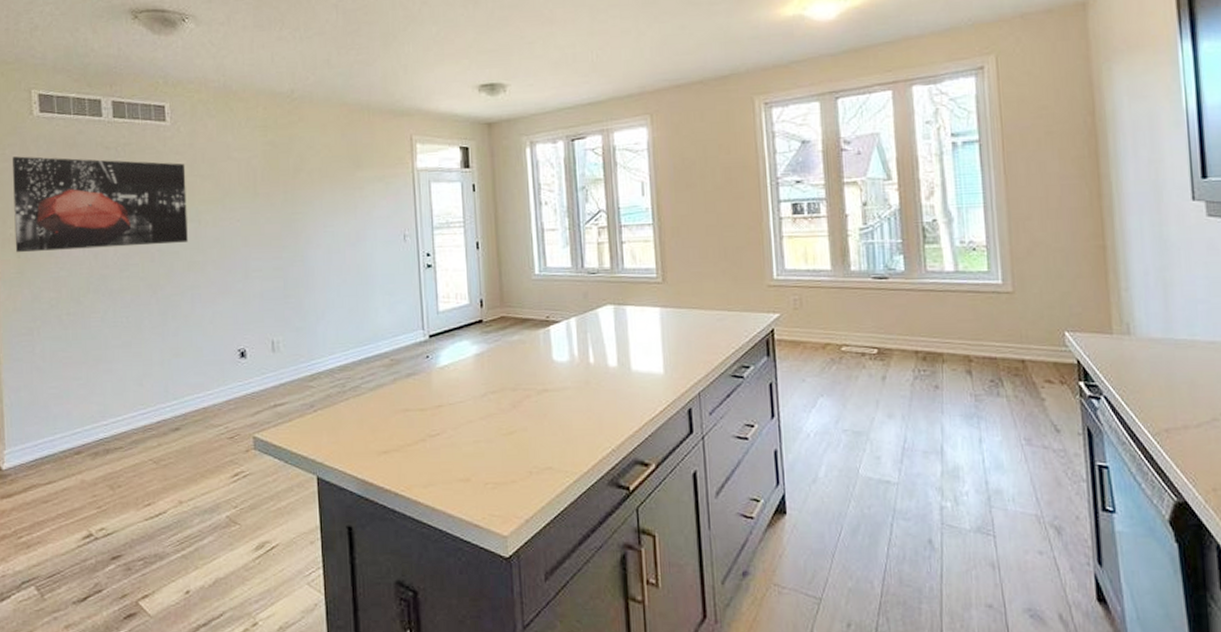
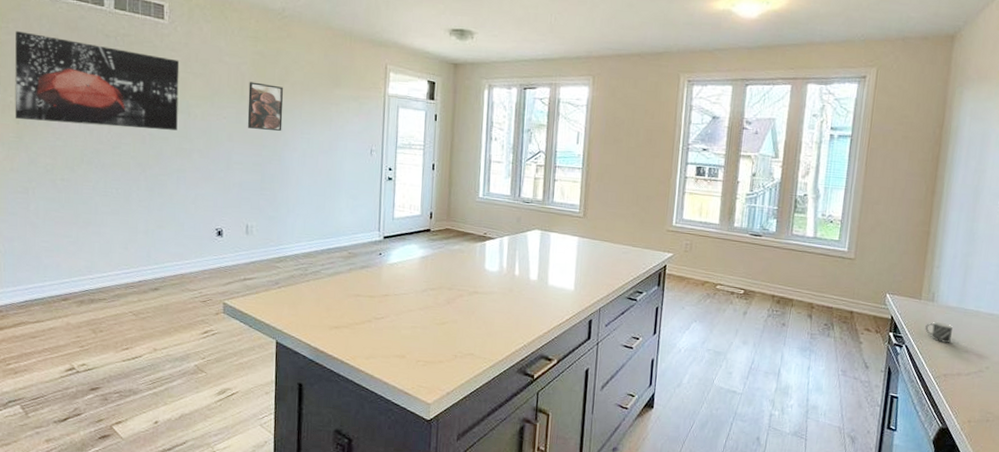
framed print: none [261,176,302,229] -> present [247,82,283,131]
mug: none [1126,360,1202,389] -> present [925,321,977,347]

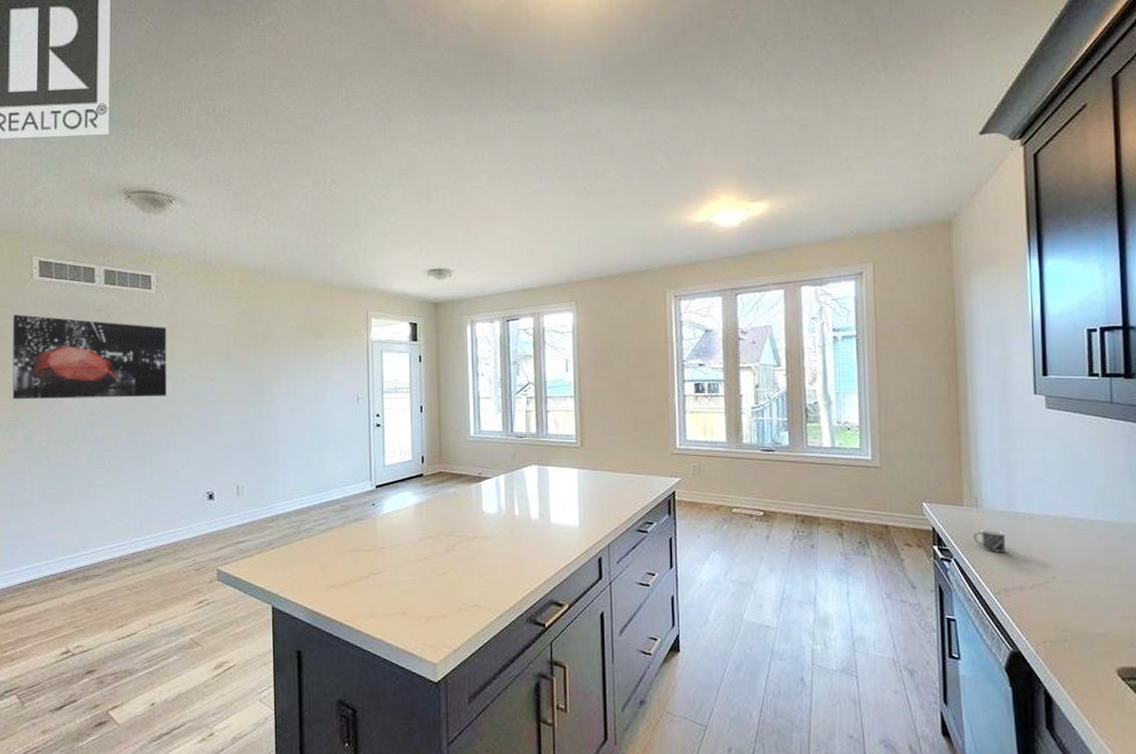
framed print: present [247,82,283,131] -> none [234,341,268,387]

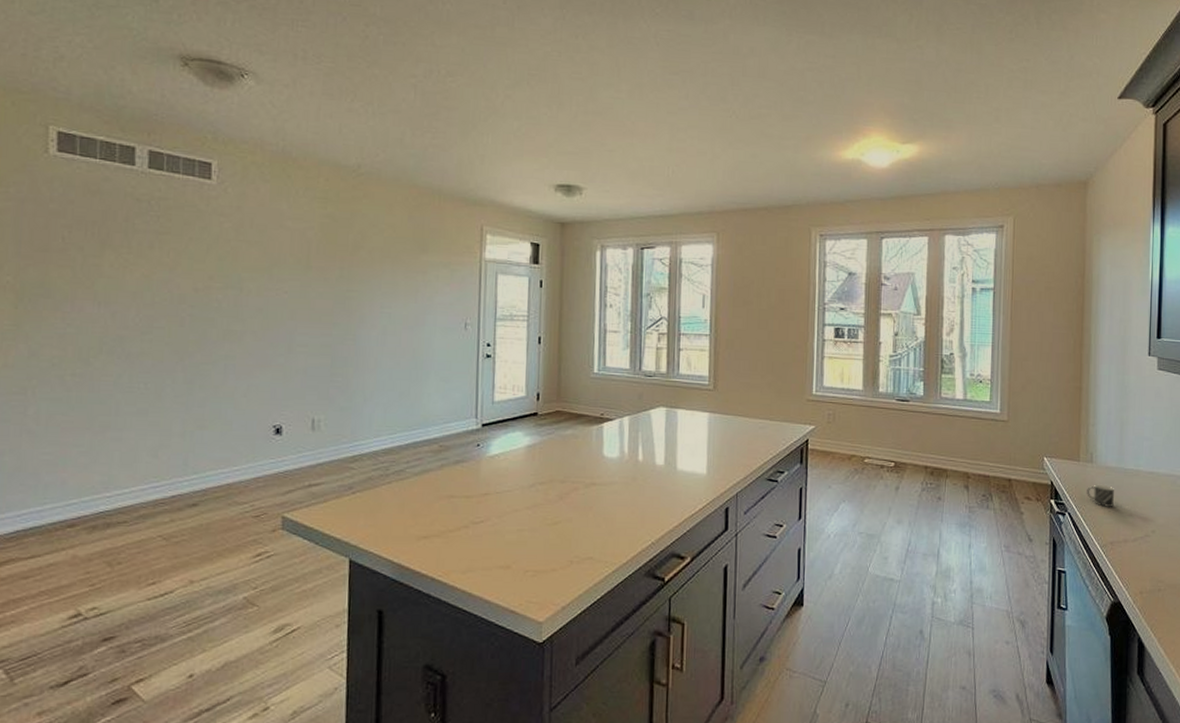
wall art: present [12,315,167,400] -> none [12,196,230,309]

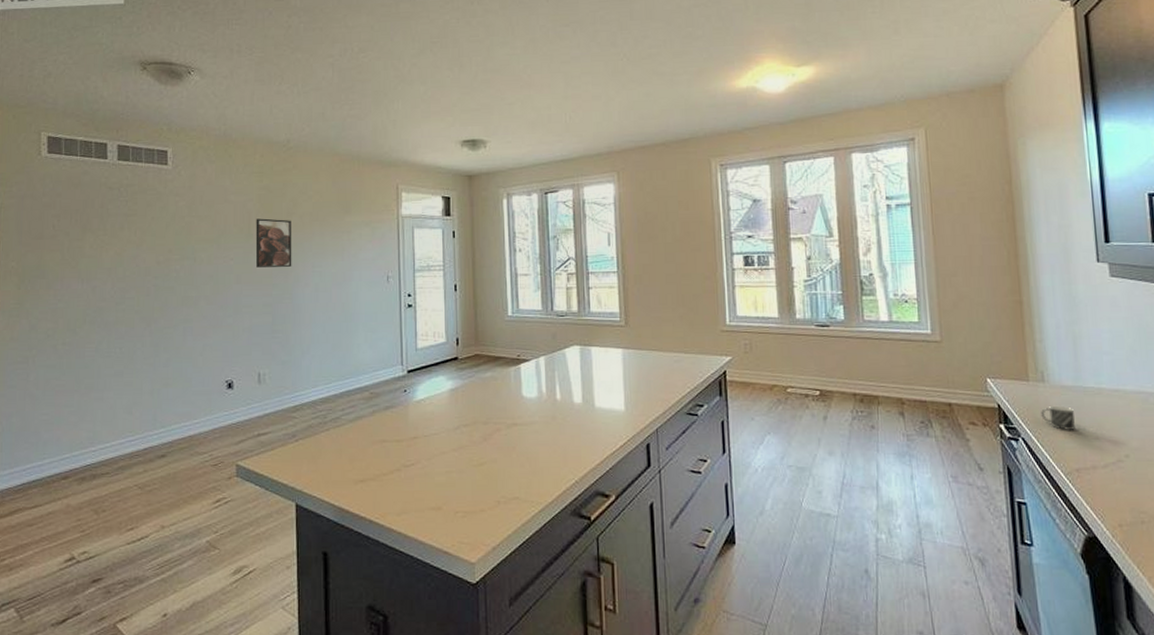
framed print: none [314,249,359,305] -> present [255,218,292,267]

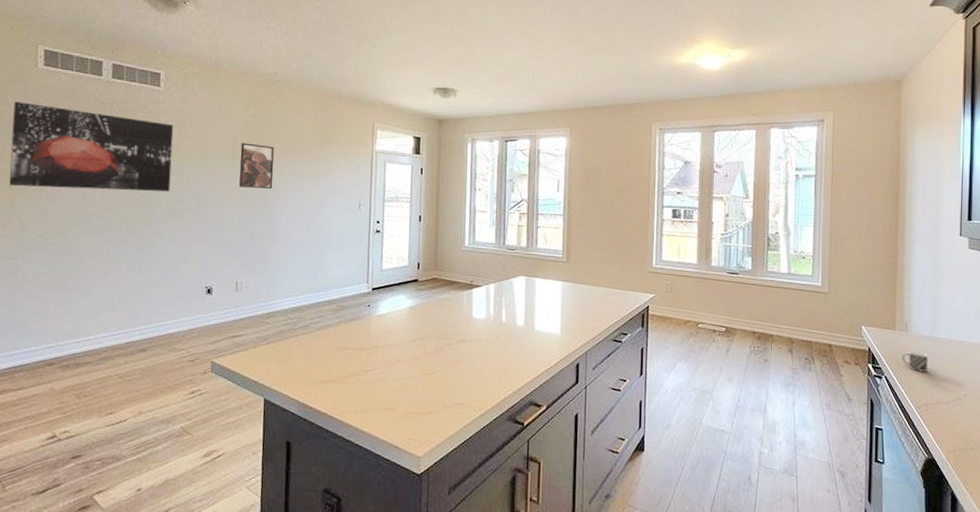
wall art: none [16,194,184,285] -> present [9,102,174,192]

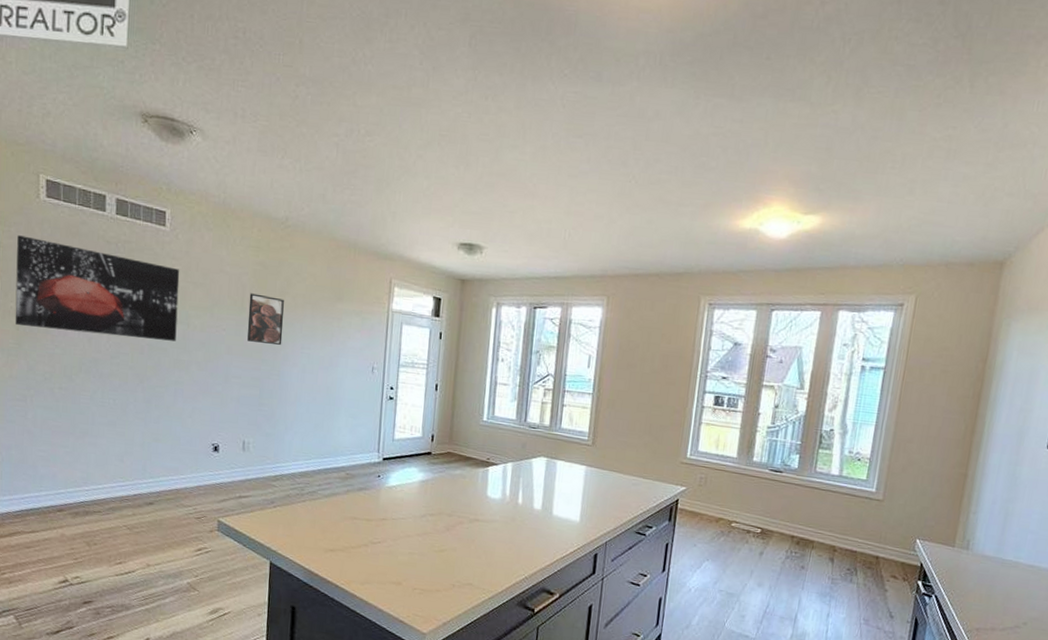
mug: present [902,351,953,376] -> none [957,571,1015,601]

